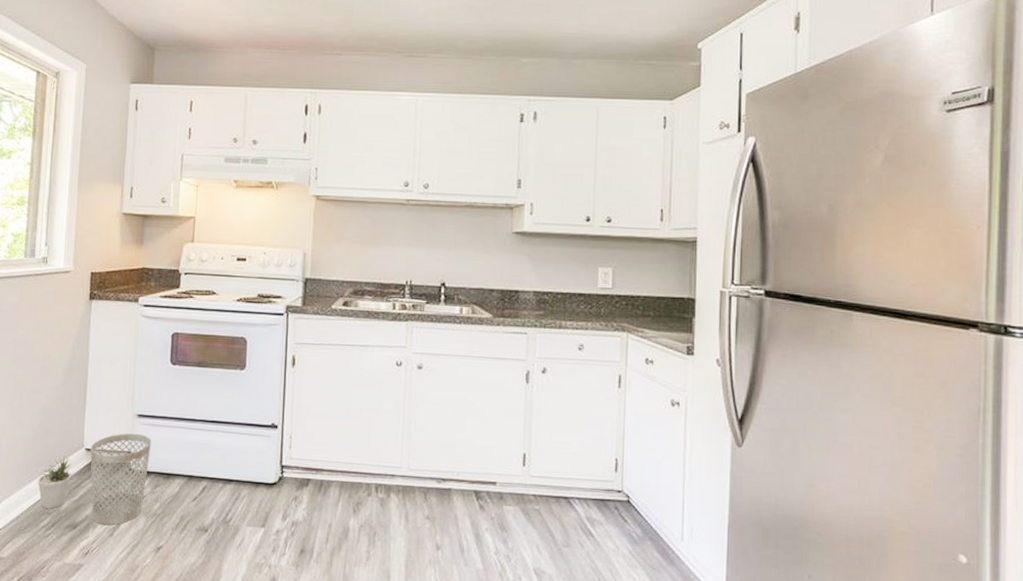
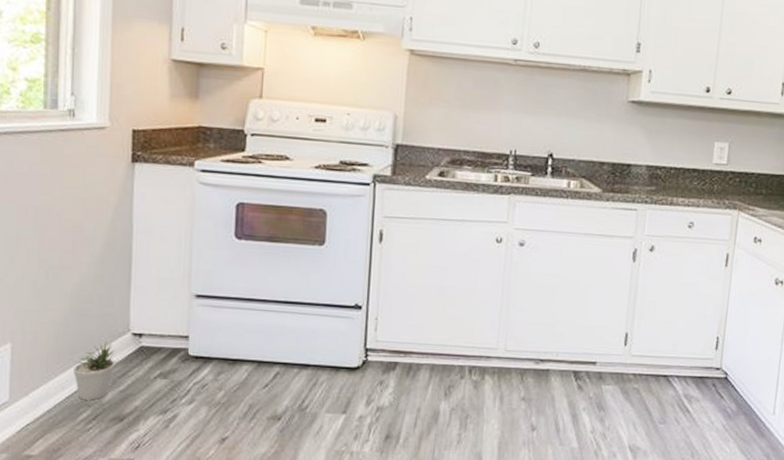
wastebasket: present [90,433,151,526] -> none [138,315,213,417]

